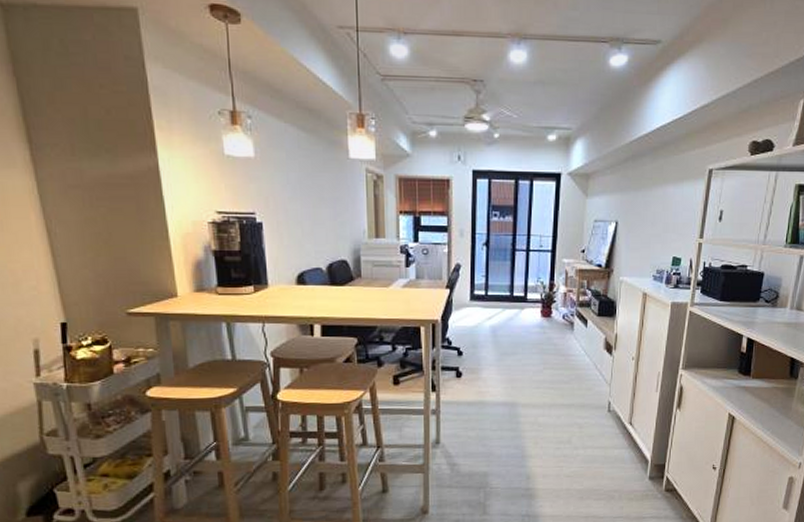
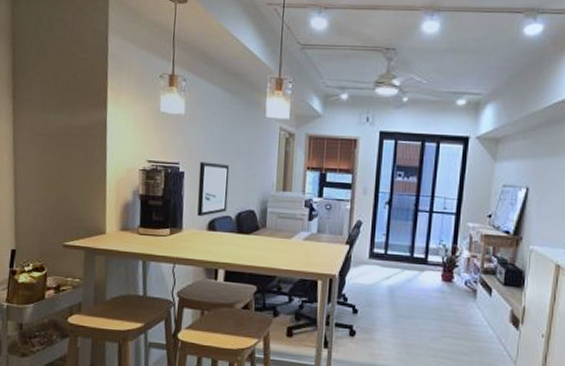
wall art: none [279,210,316,271] -> present [197,162,230,217]

